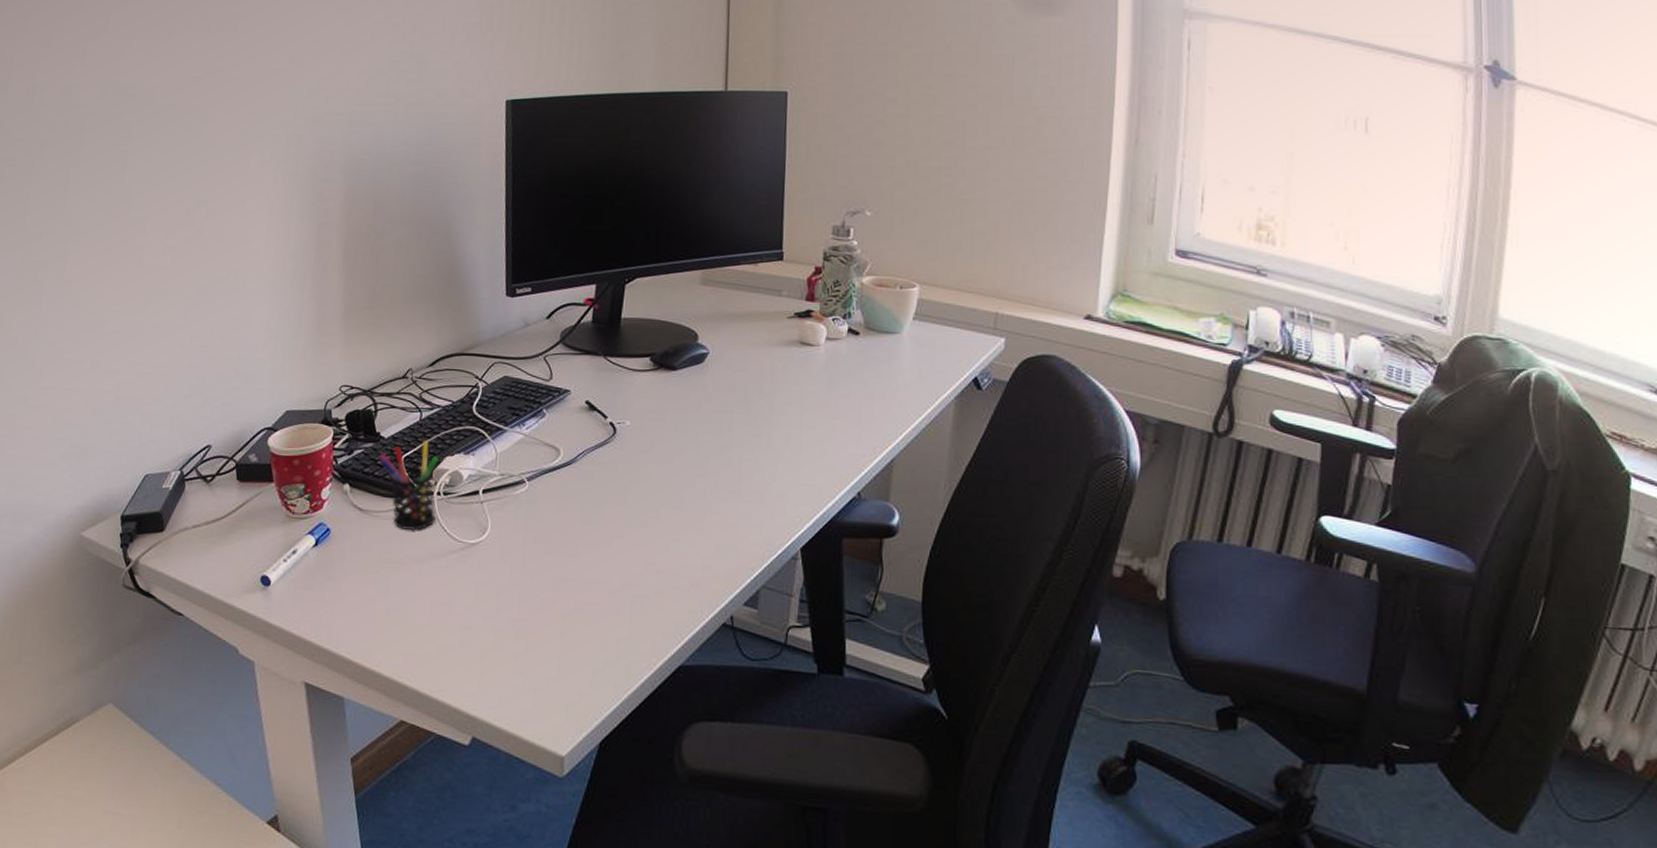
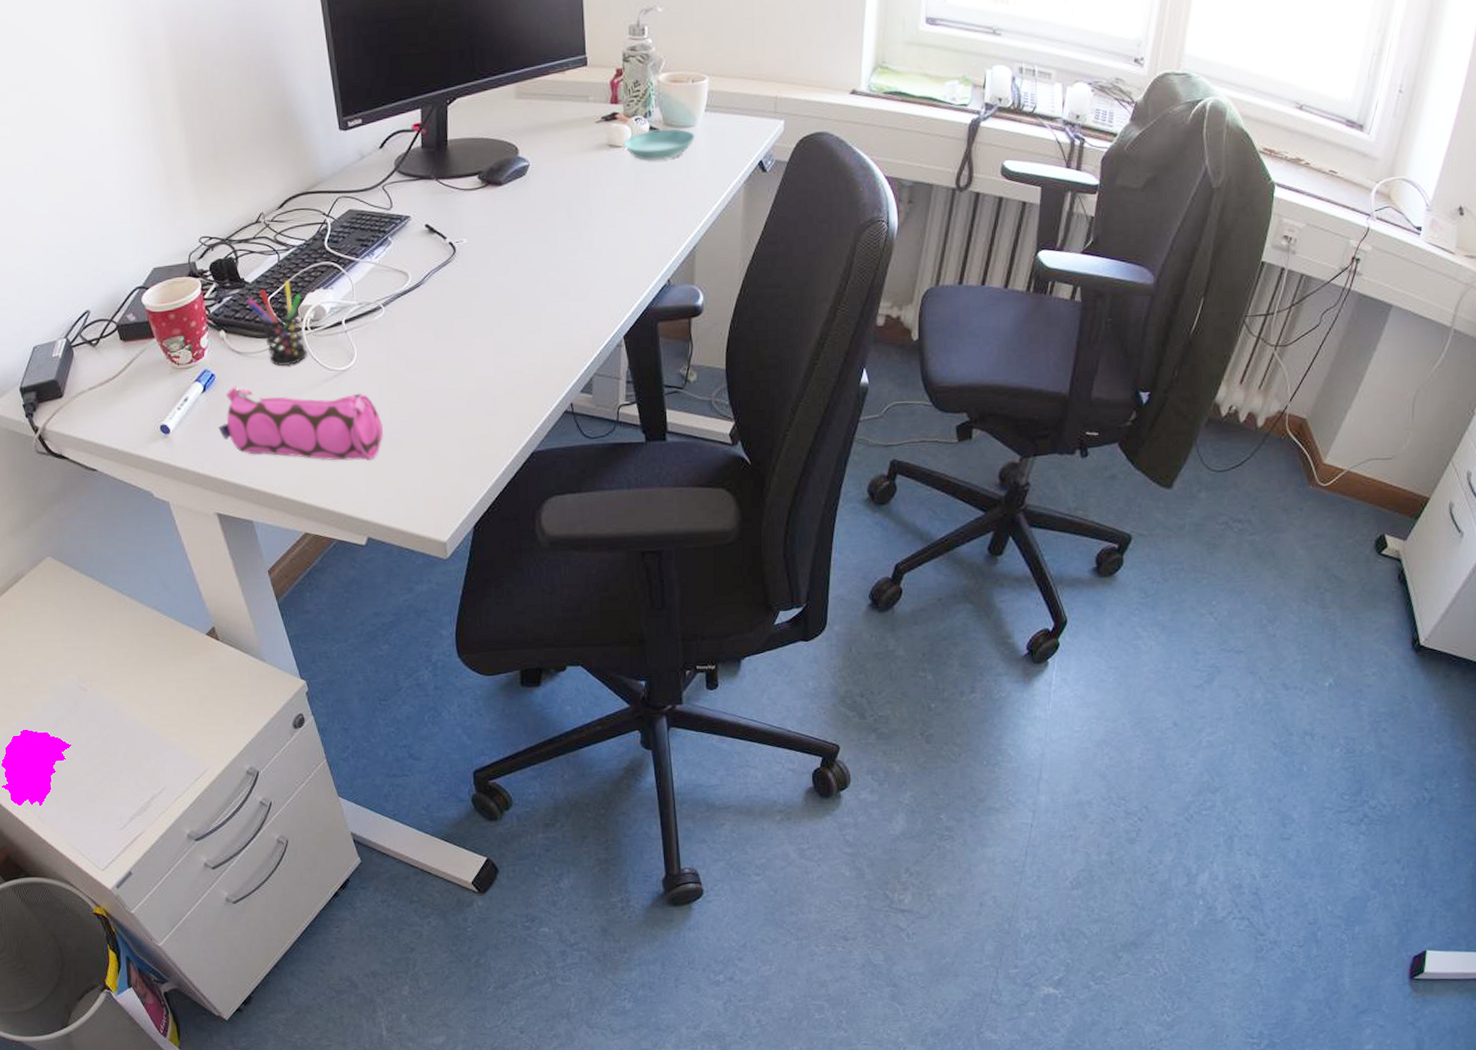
pencil case: none [324,544,509,648] -> present [218,385,384,461]
saucer: none [816,331,901,365] -> present [623,128,696,162]

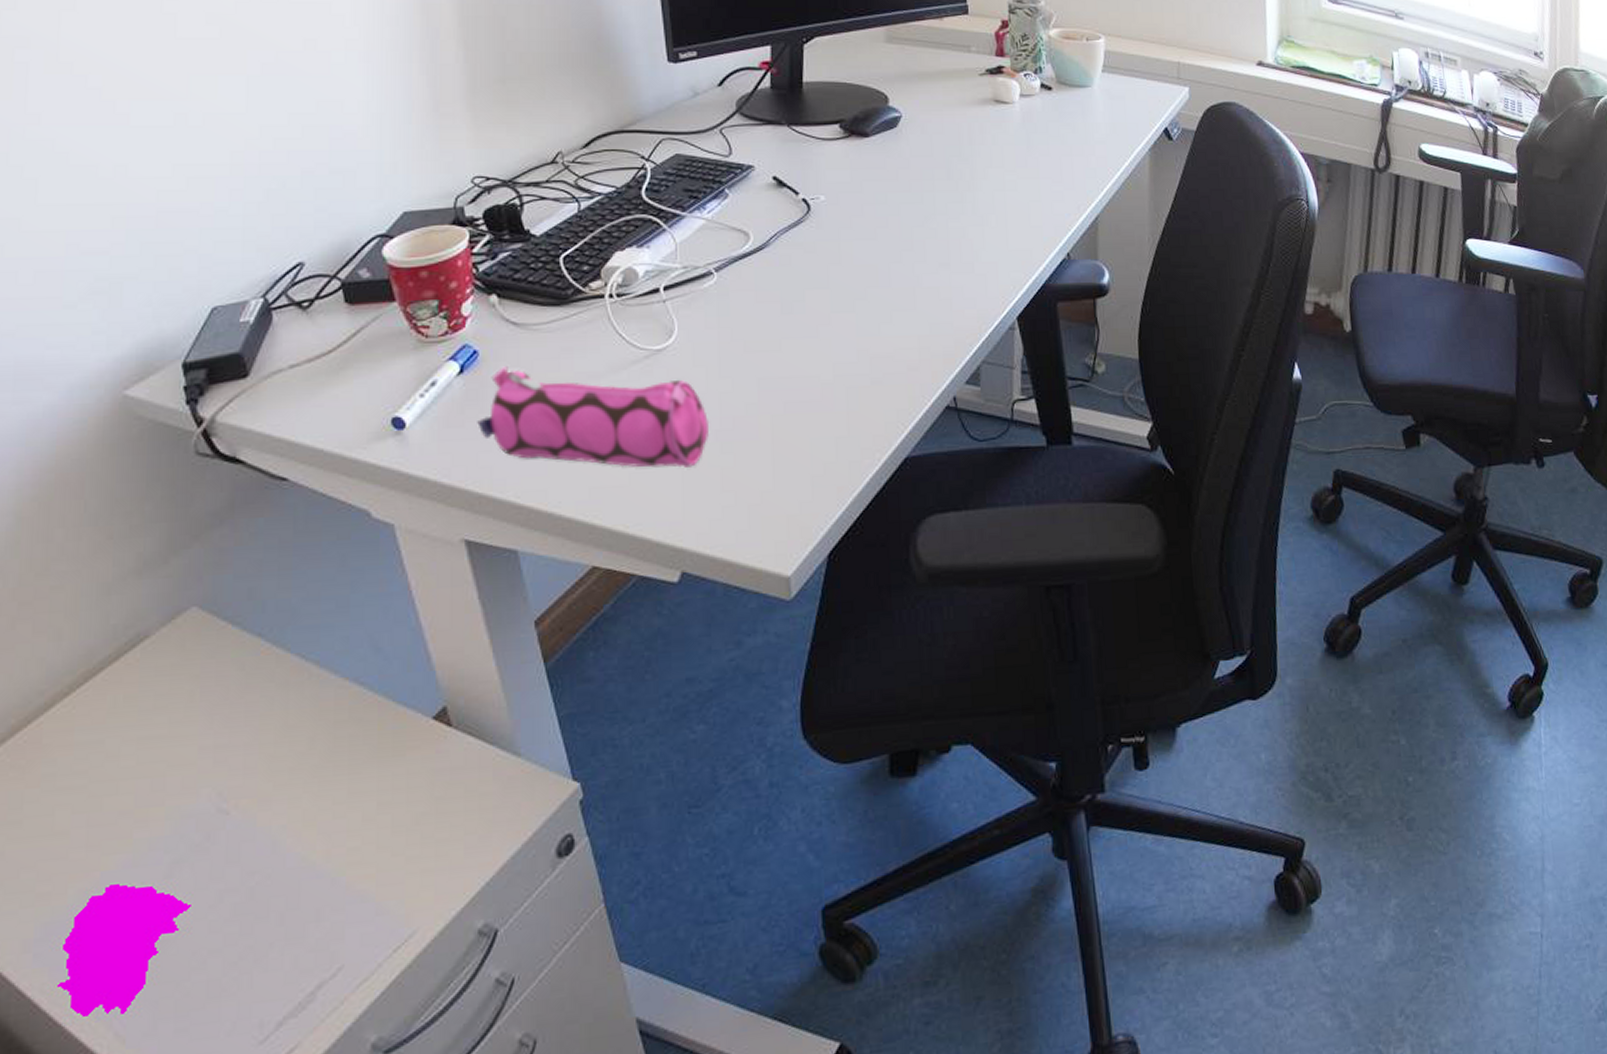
pen holder: present [246,280,308,366] -> none [530,235,612,343]
saucer: present [623,128,696,162] -> none [1011,86,1093,121]

